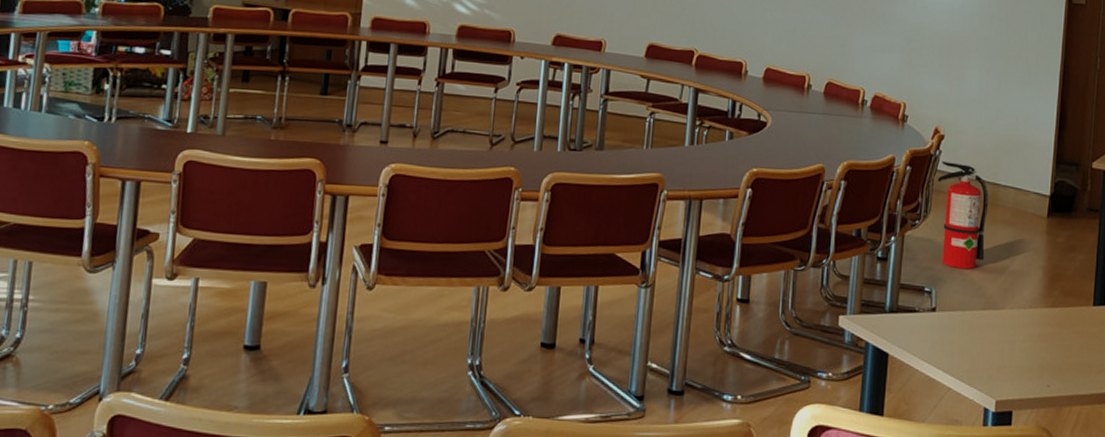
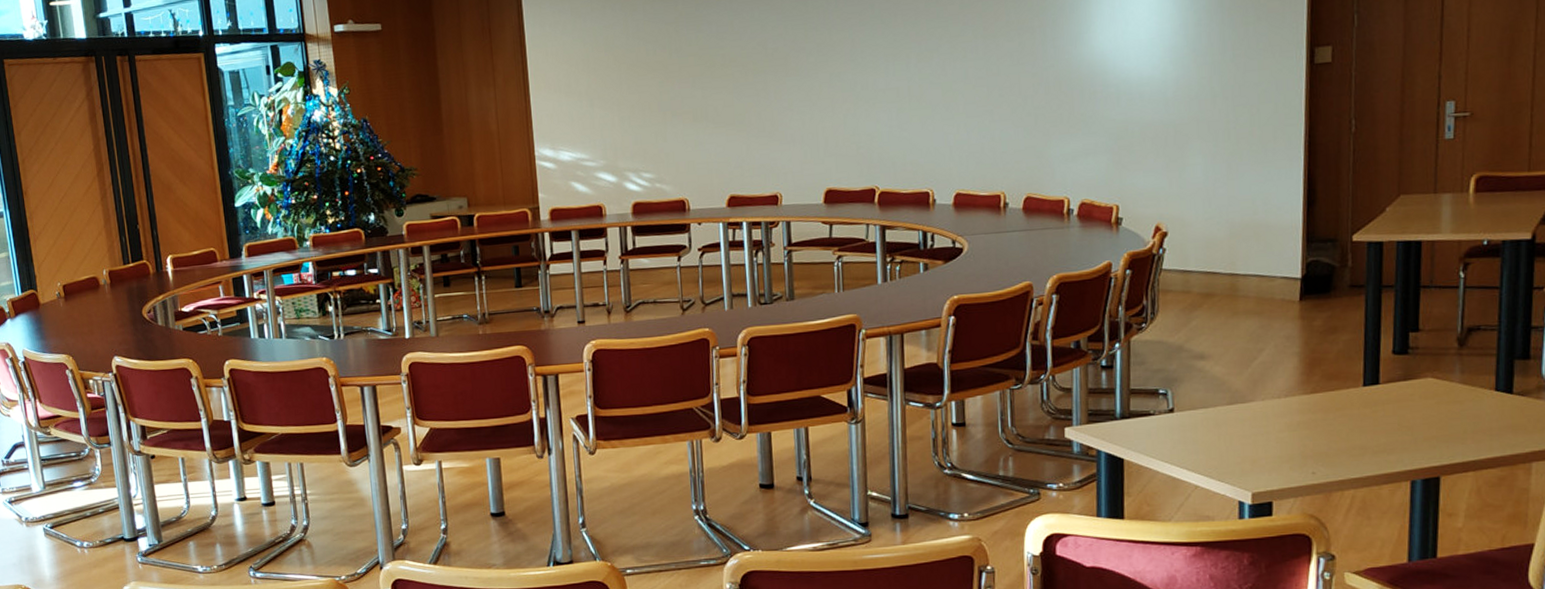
fire extinguisher: present [937,160,989,269] -> none [1163,258,1227,367]

